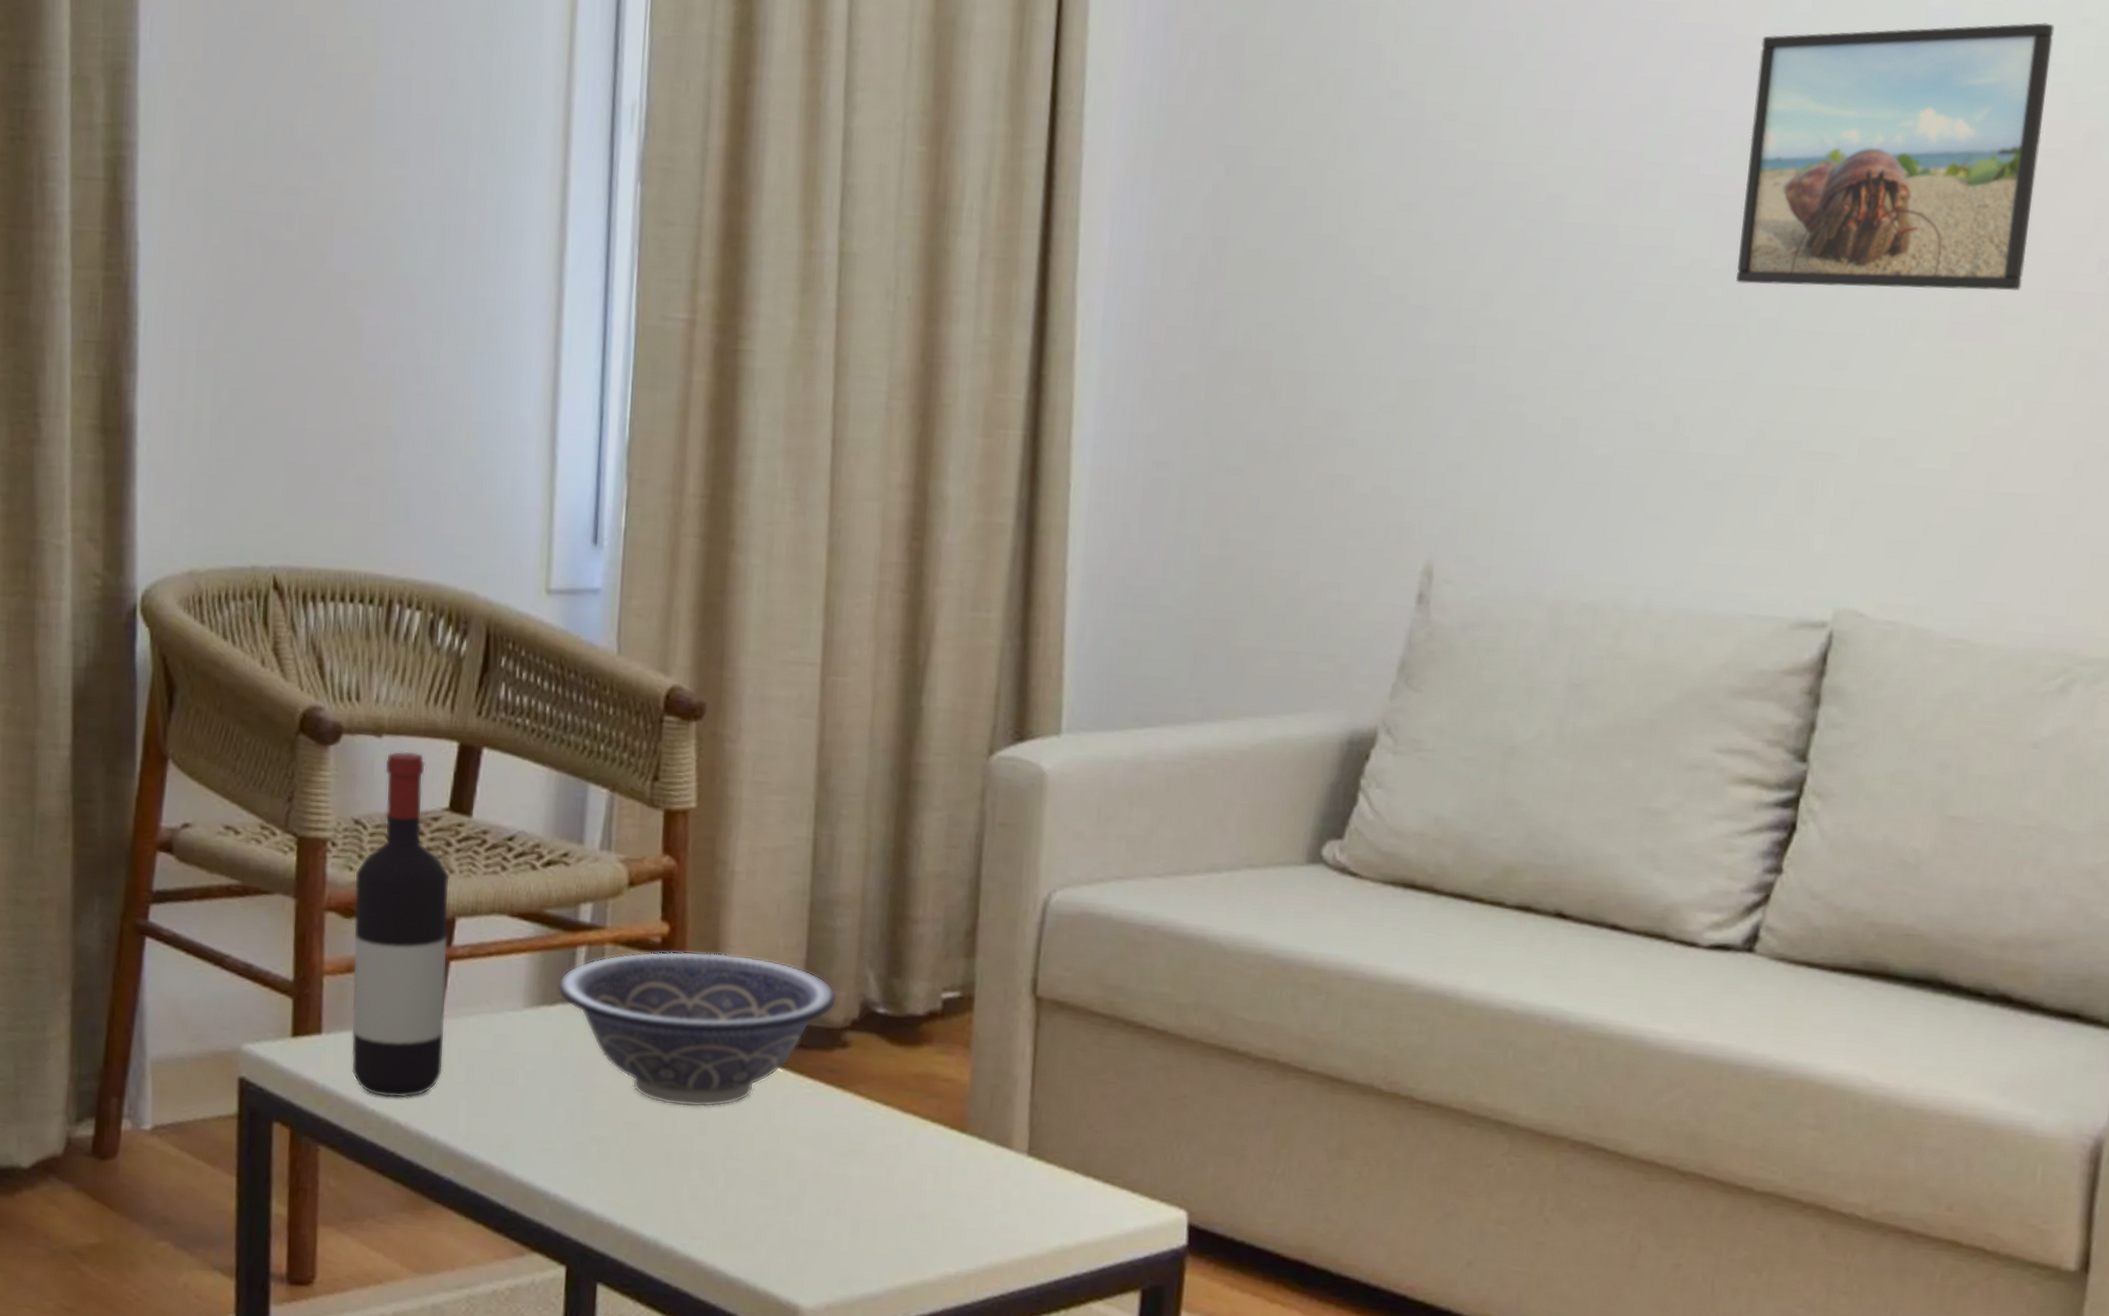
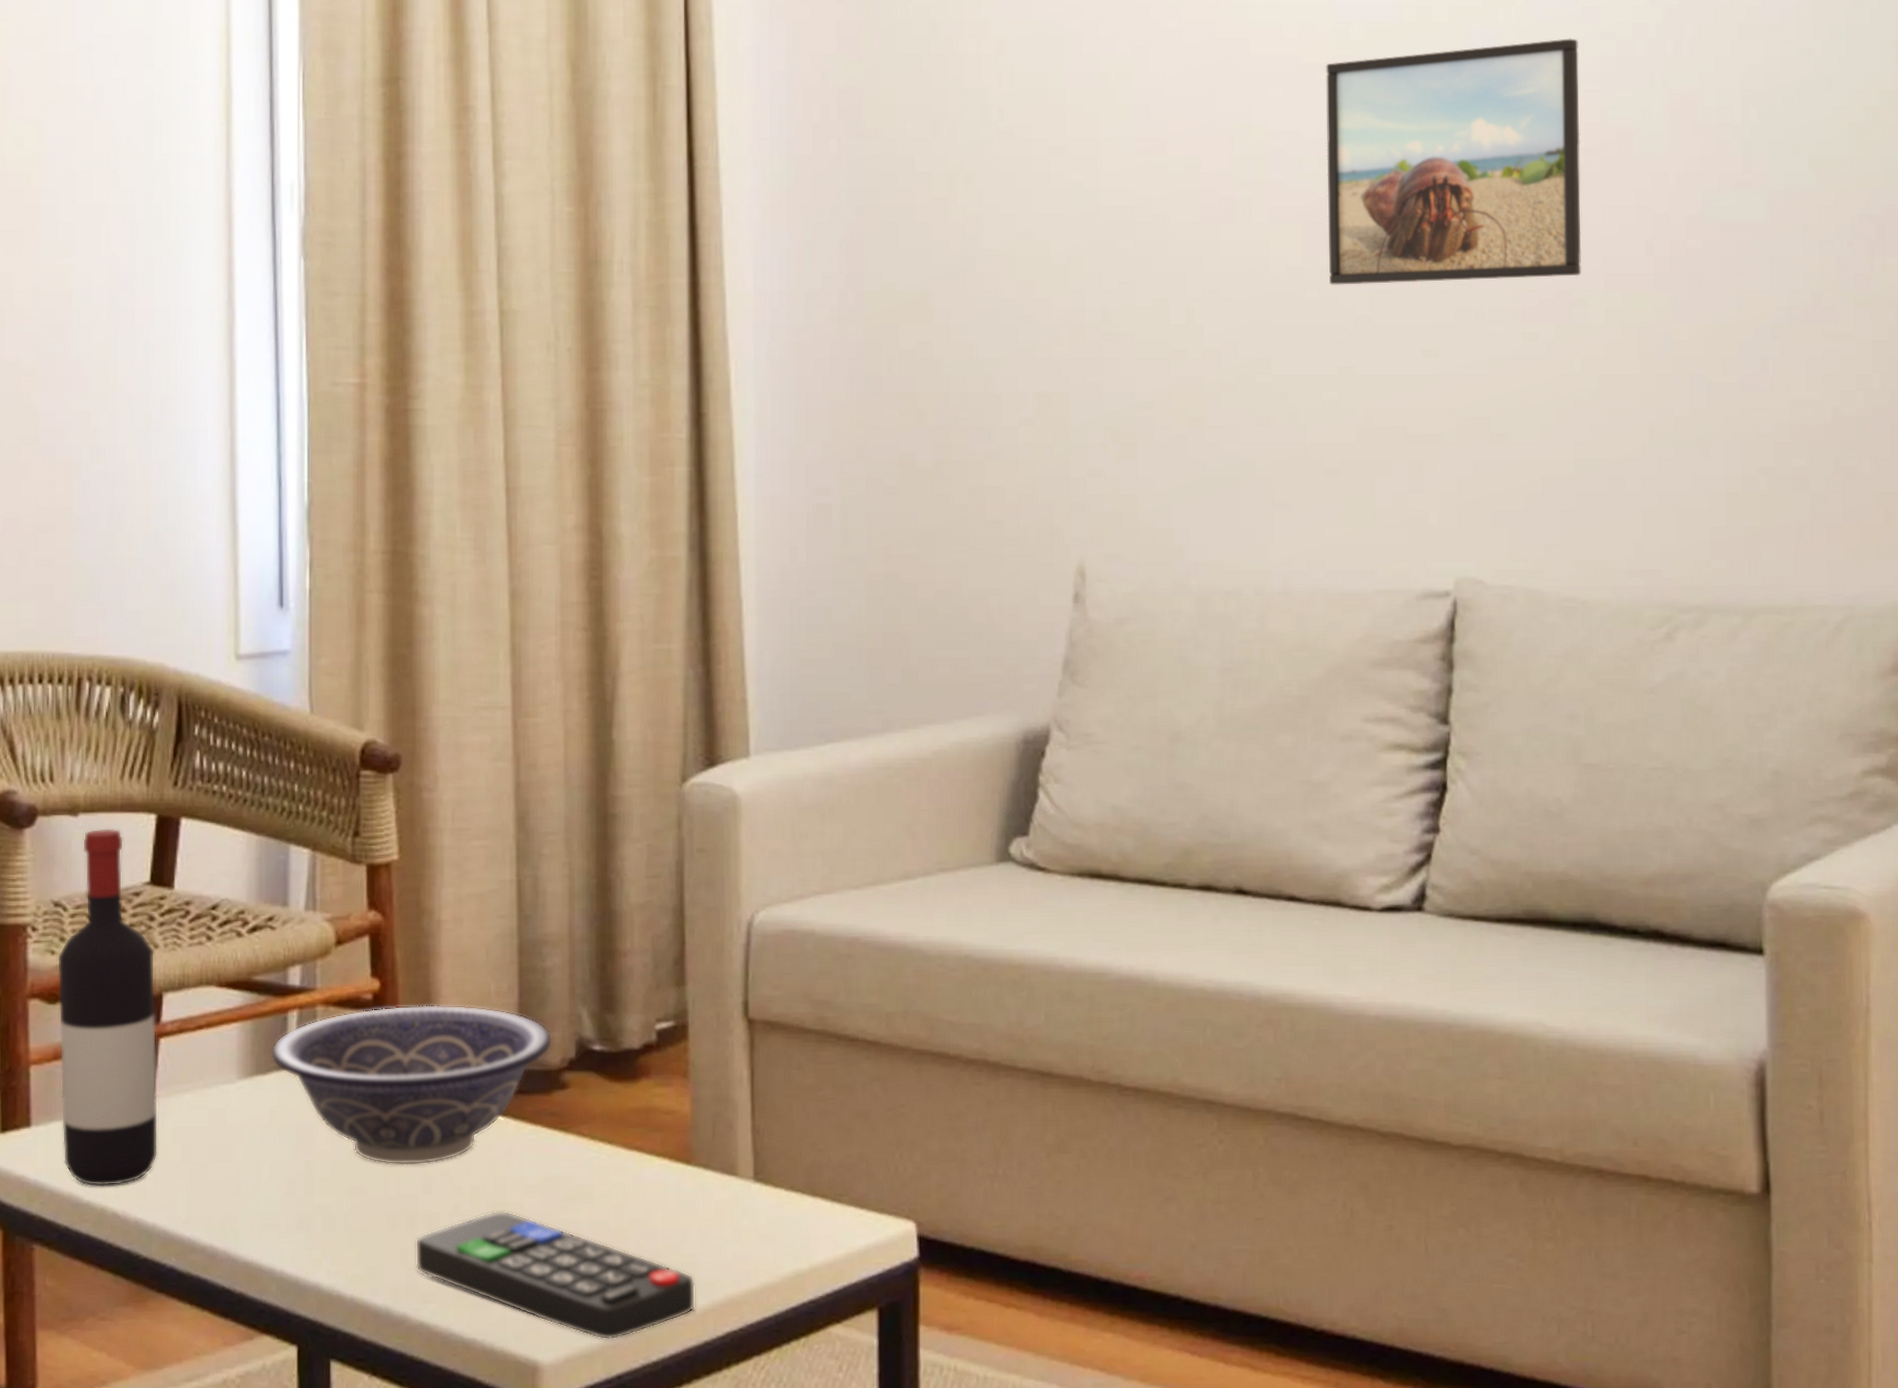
remote control: none [685,1158,961,1293] -> present [415,1210,696,1340]

